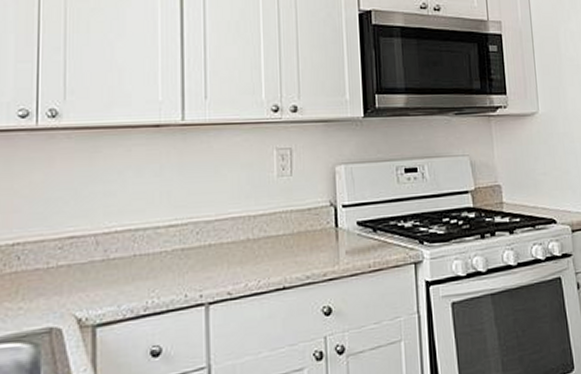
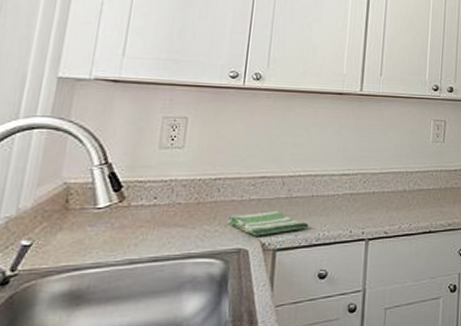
dish towel: none [33,276,133,311] -> present [227,210,309,236]

